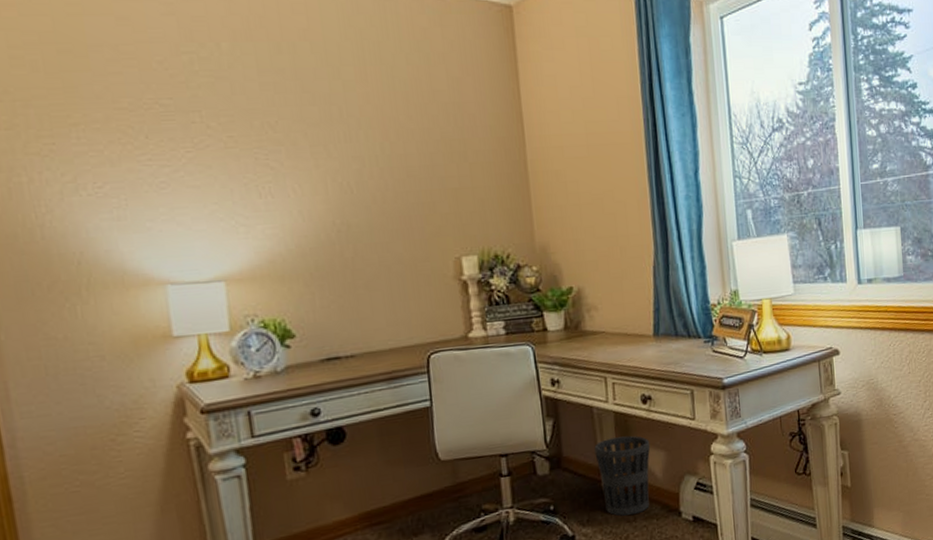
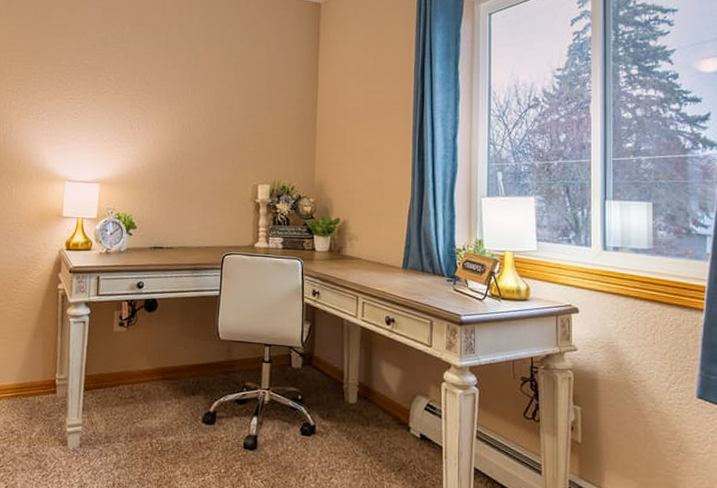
wastebasket: present [594,435,651,516] -> none [341,348,389,419]

